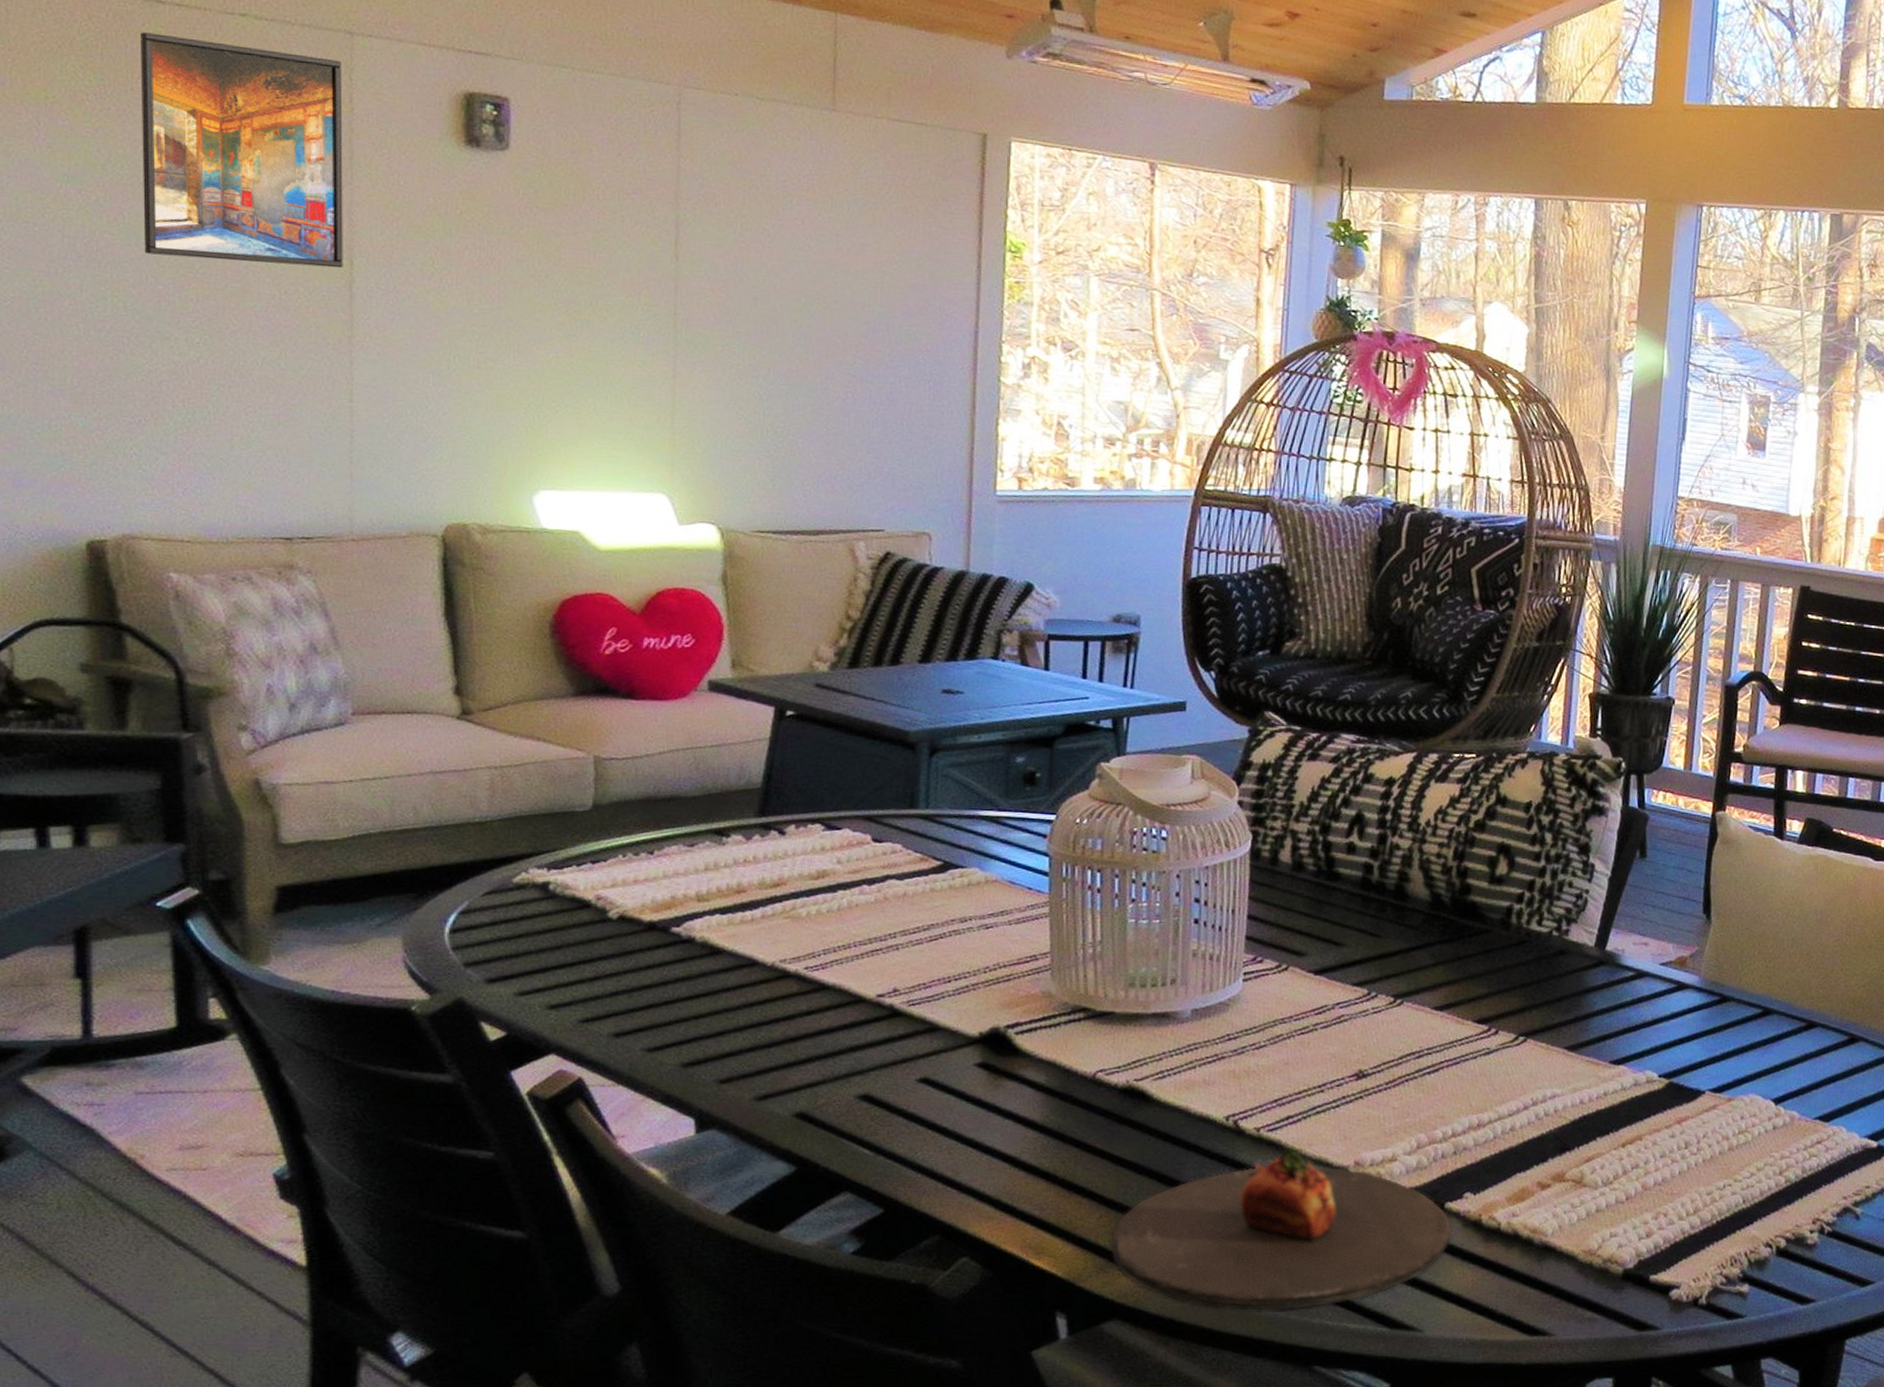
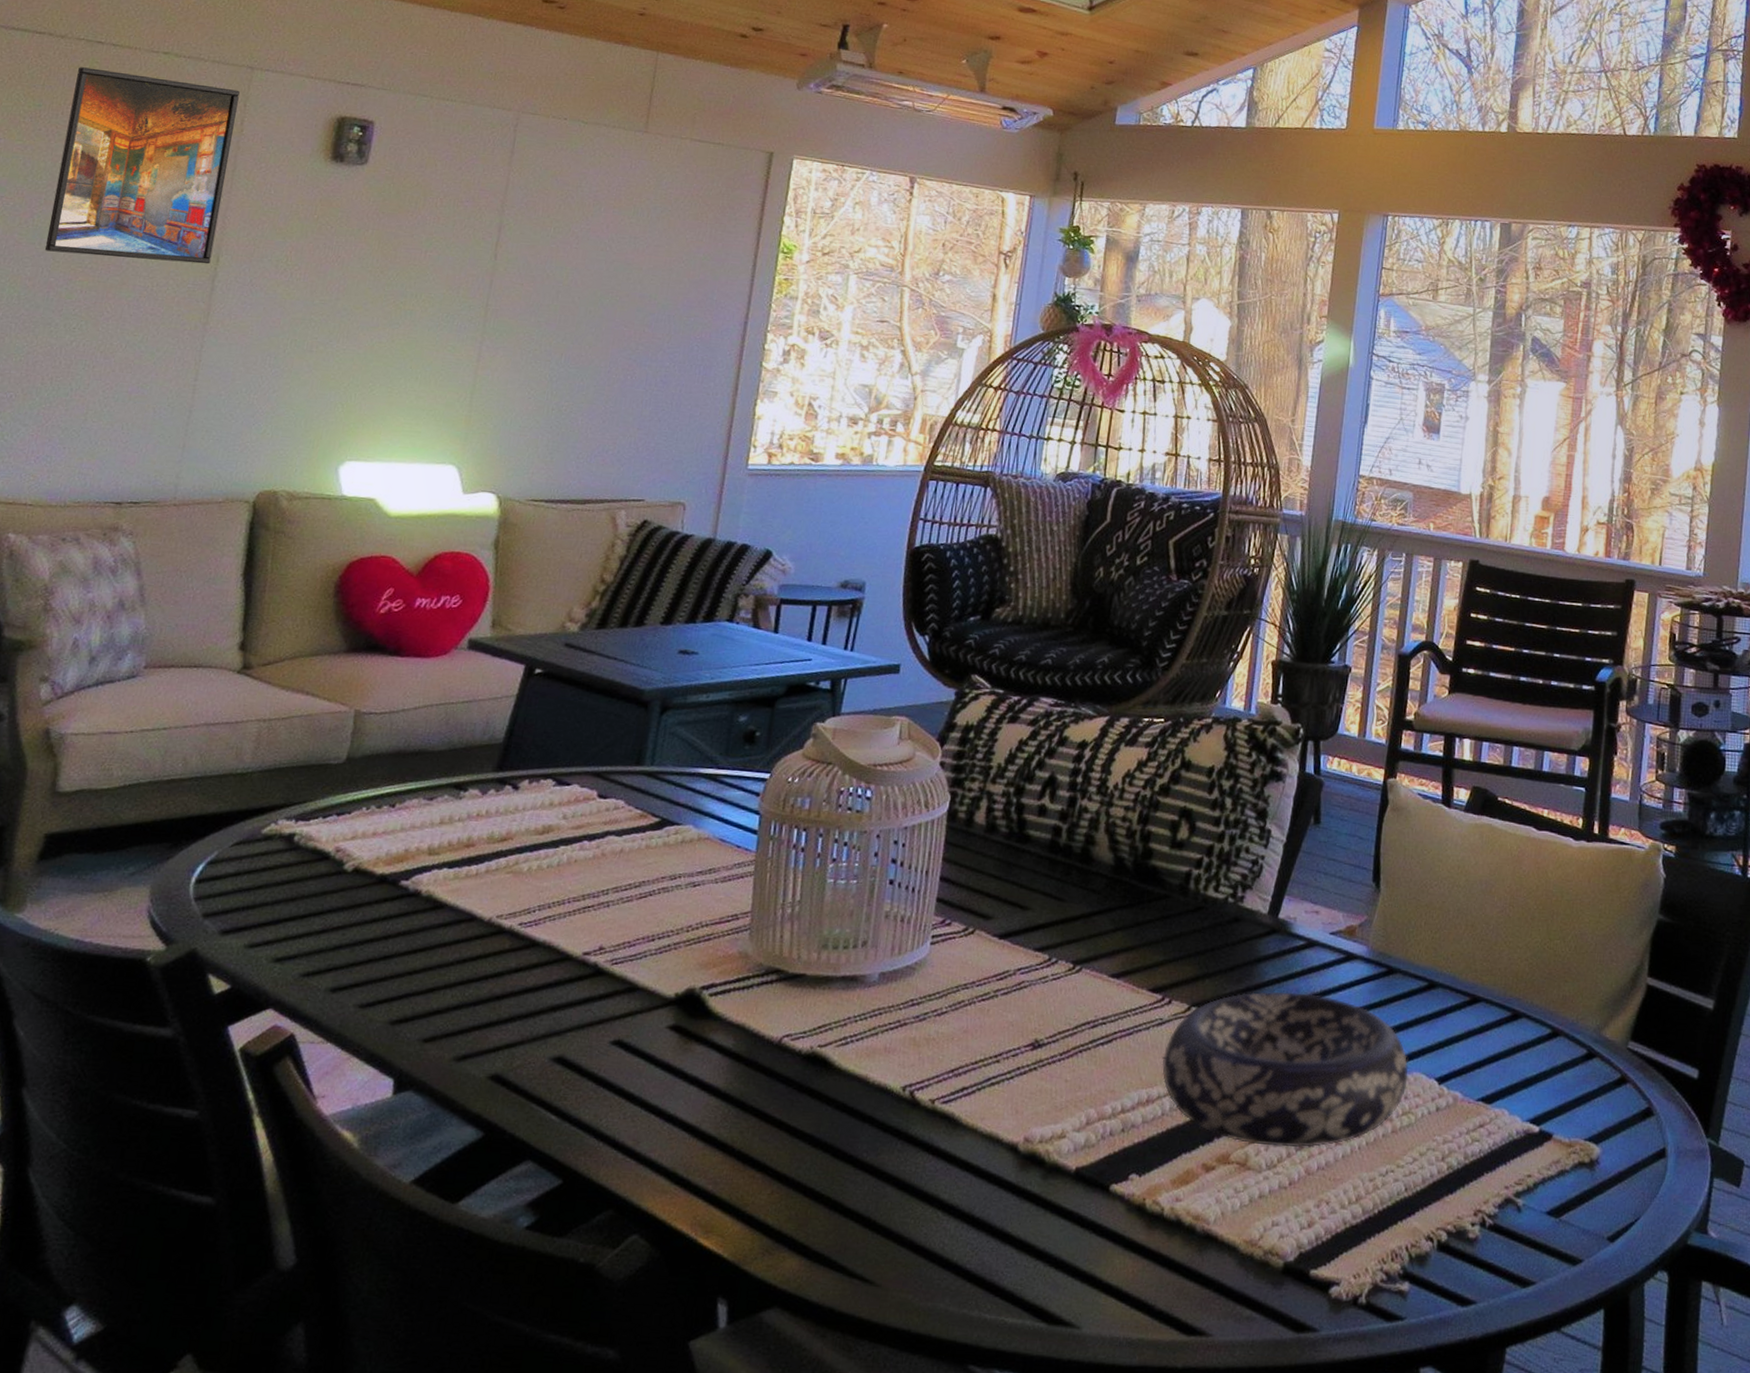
plate: present [1111,1145,1452,1310] -> none [778,1119,1116,1301]
decorative bowl: none [1491,1020,1745,1166] -> present [1162,991,1409,1148]

